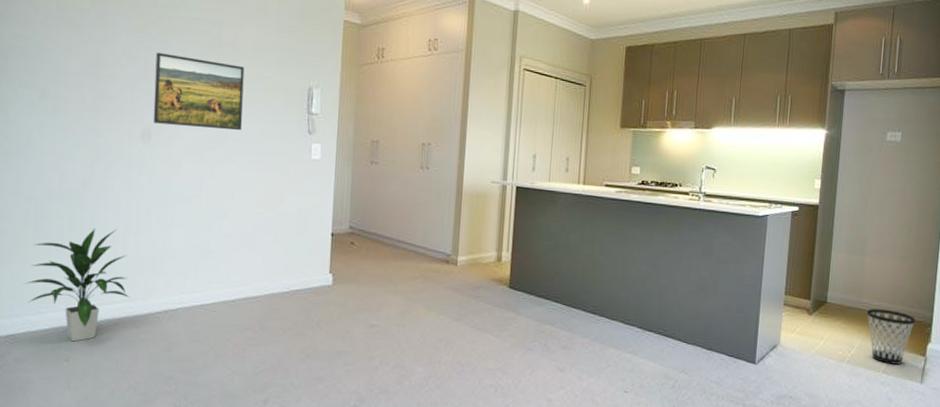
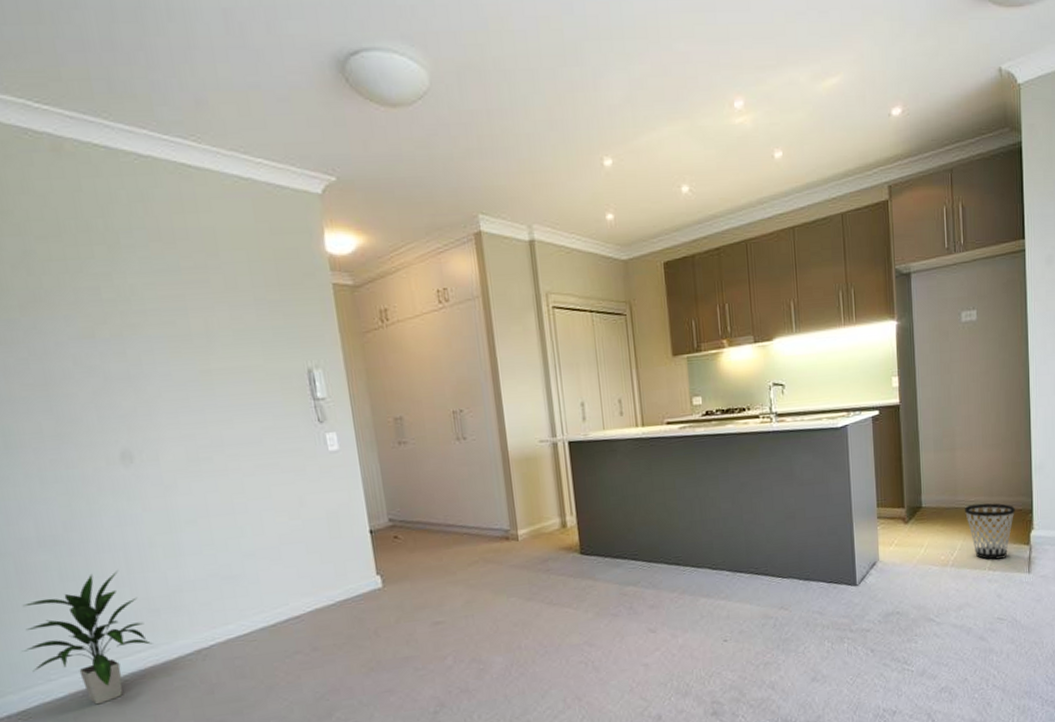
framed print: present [153,52,245,131] -> none [115,356,240,442]

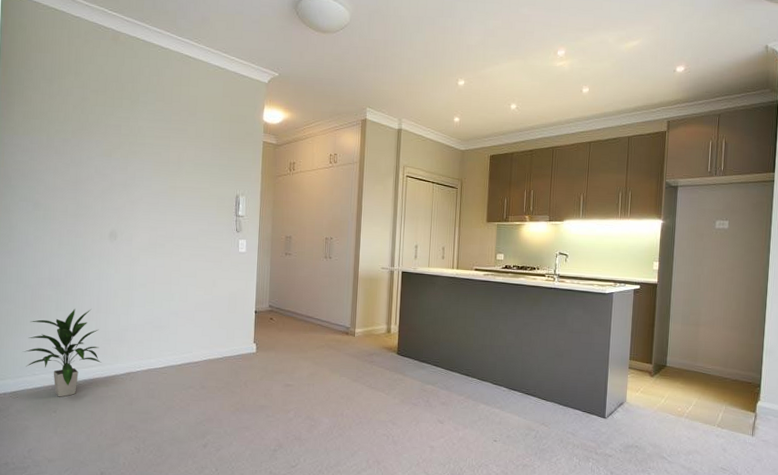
wastebasket: present [964,503,1015,560] -> none [701,371,745,420]

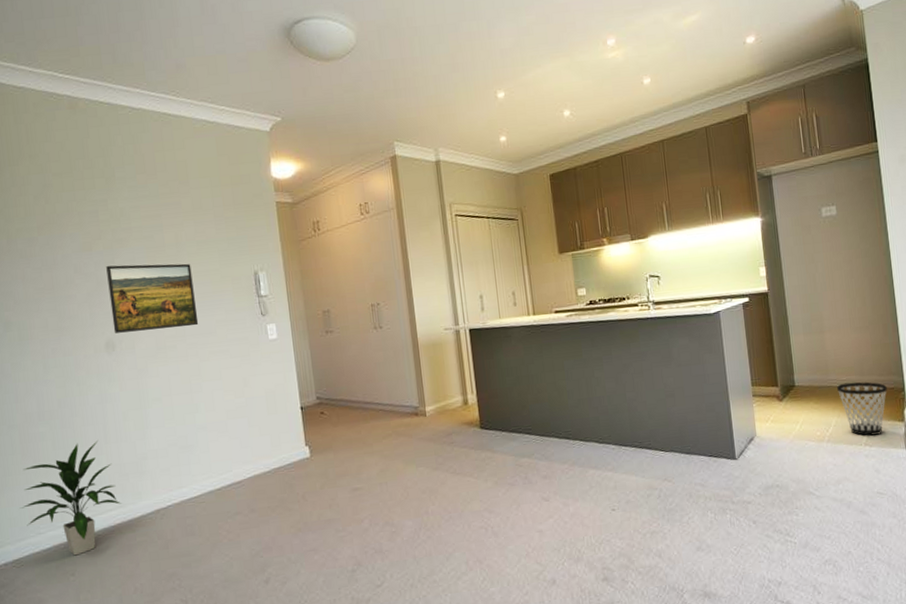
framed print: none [118,170,187,231] -> present [106,263,199,333]
wastebasket: none [701,371,745,420] -> present [836,382,887,436]

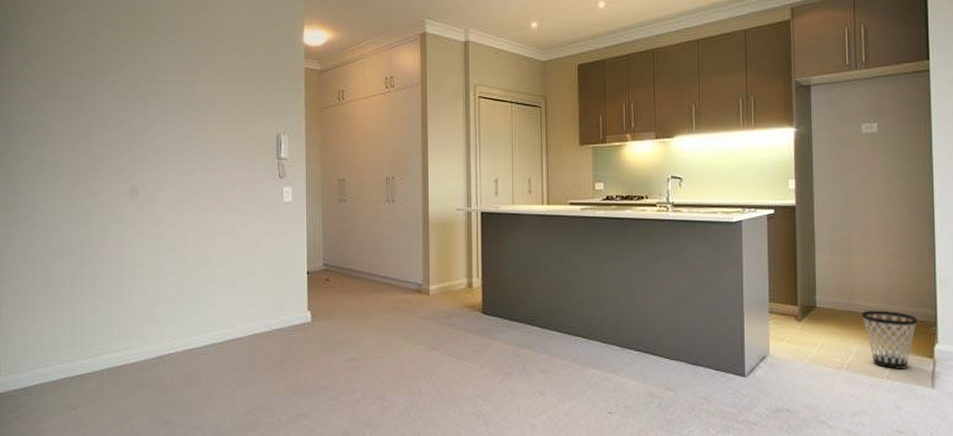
indoor plant: present [21,440,122,556] -> none [35,282,128,391]
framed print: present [106,263,199,333] -> none [139,114,219,181]

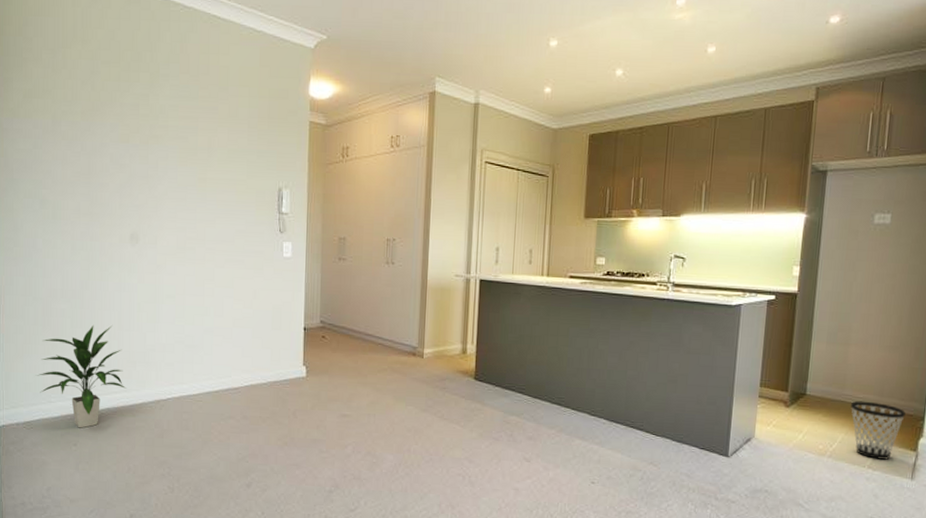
indoor plant: none [35,282,128,391] -> present [36,324,127,428]

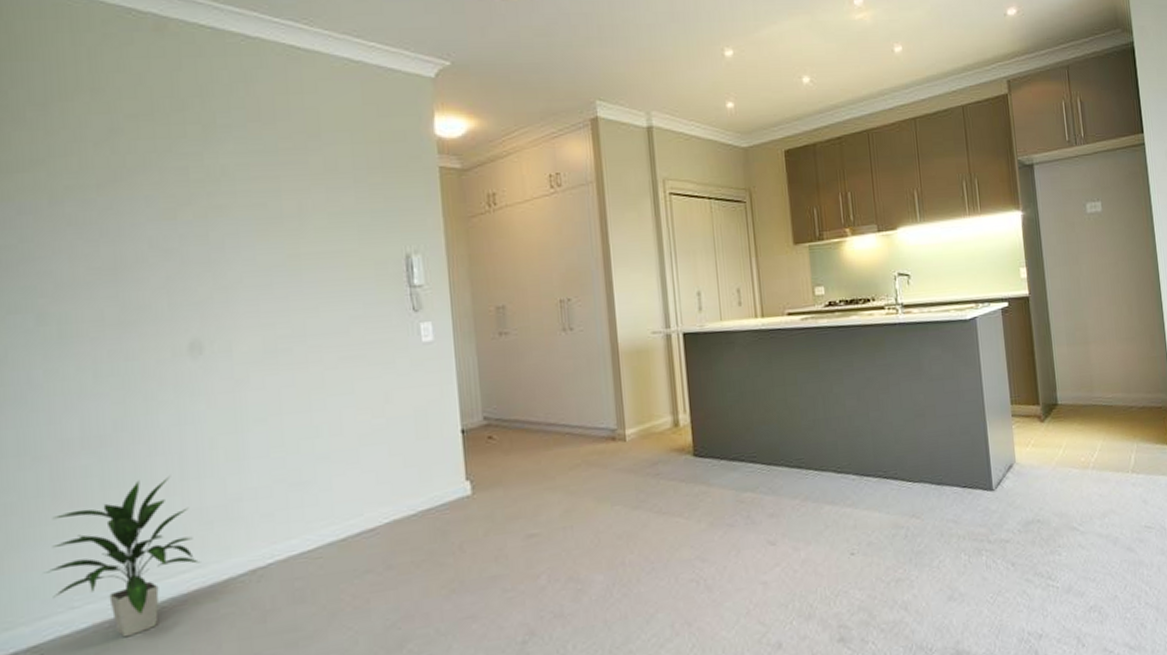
wastebasket: present [850,400,906,460] -> none [1101,400,1155,462]

